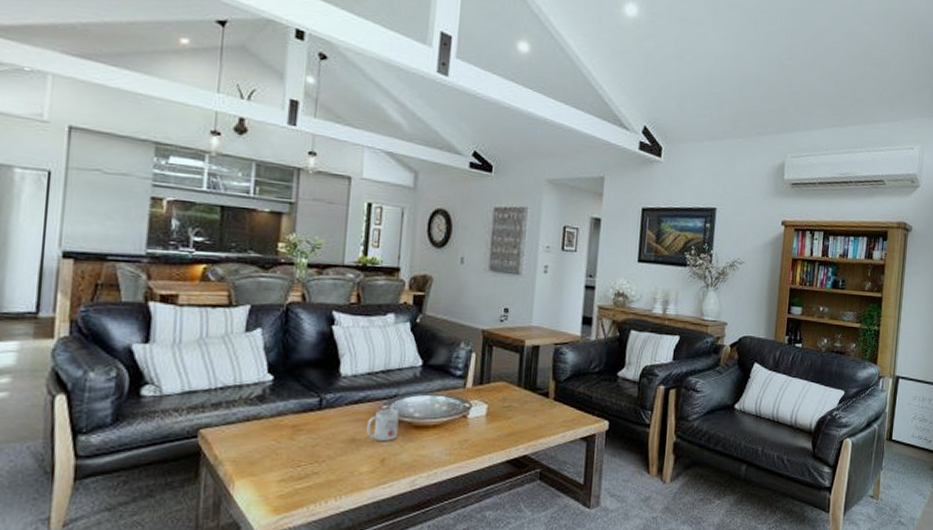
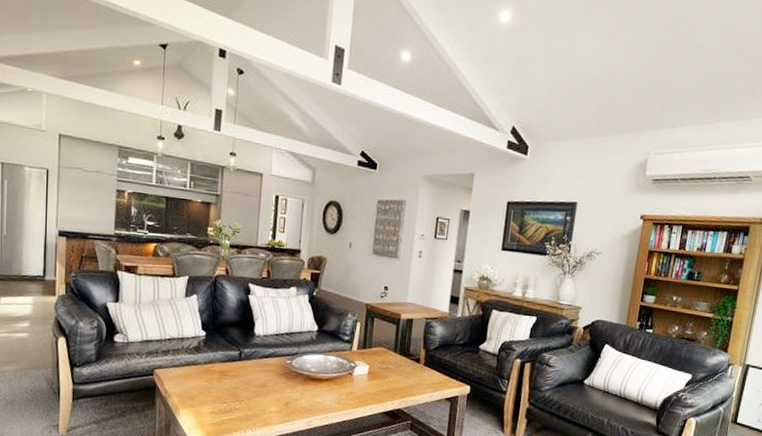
mug: present [366,409,399,441] -> none [275,363,300,389]

